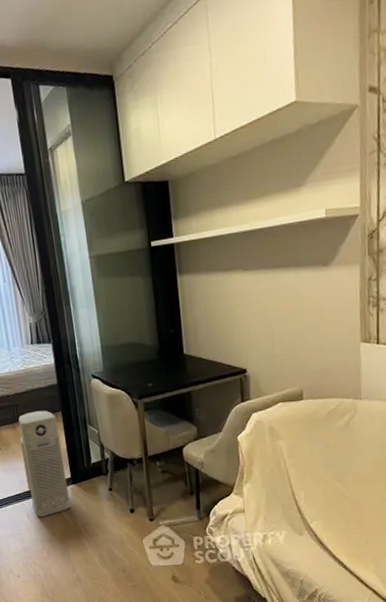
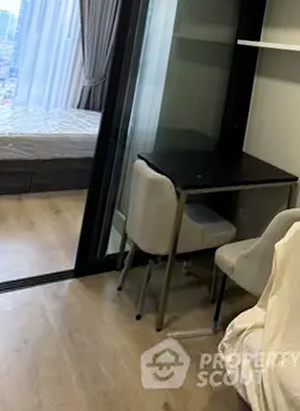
air purifier: present [18,410,70,518] -> none [8,183,80,318]

